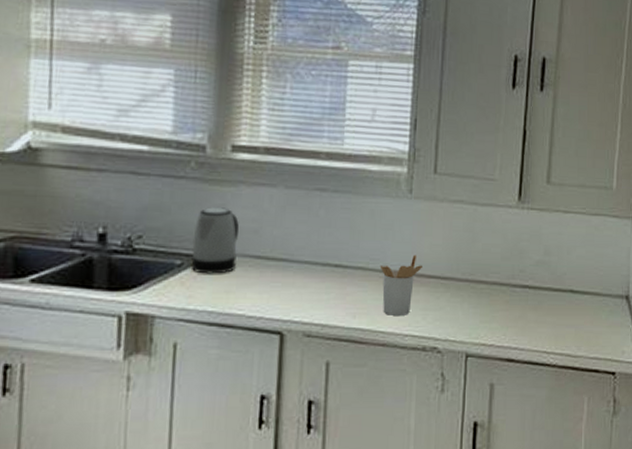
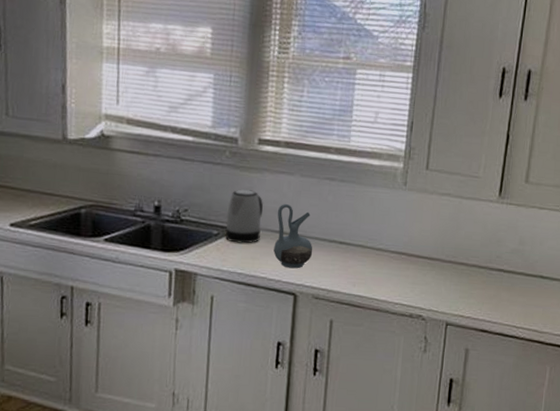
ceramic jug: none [253,223,303,301] -> present [273,204,313,269]
utensil holder: present [380,254,423,315] -> none [377,237,414,287]

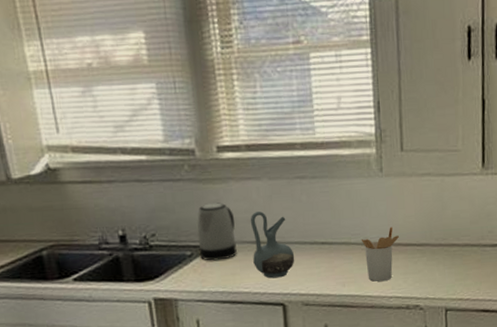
utensil holder: none [377,237,414,287] -> present [361,226,400,282]

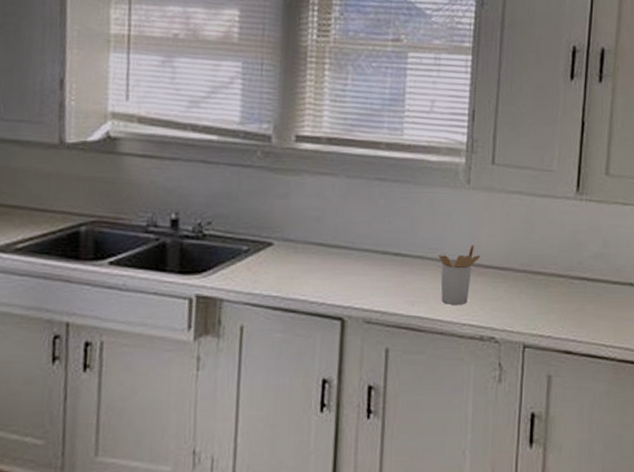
kettle: present [197,202,237,261] -> none [257,194,302,260]
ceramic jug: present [250,211,295,279] -> none [316,211,363,288]

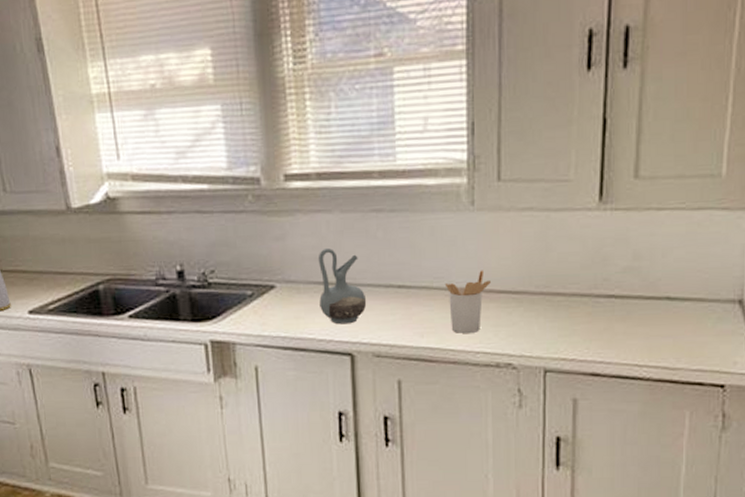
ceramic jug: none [316,211,363,288] -> present [318,248,367,325]

